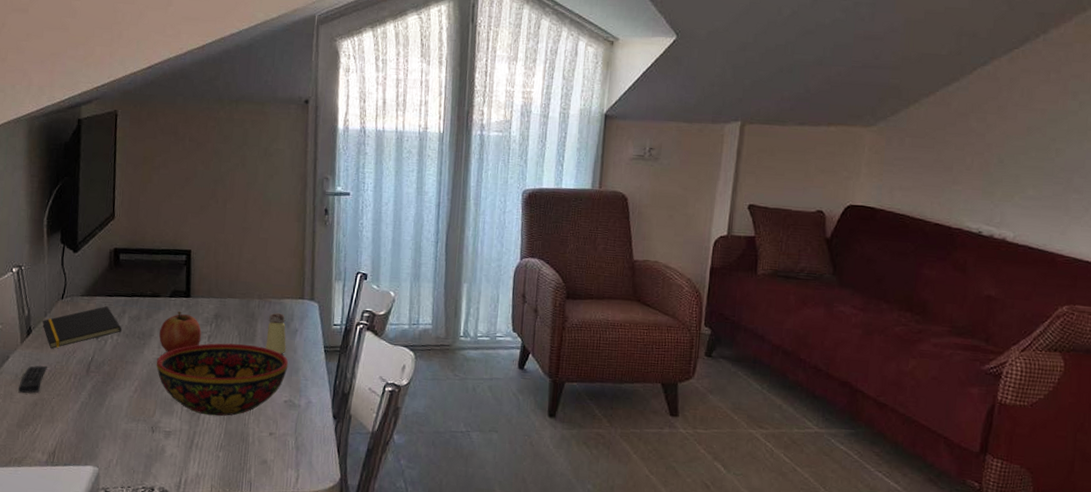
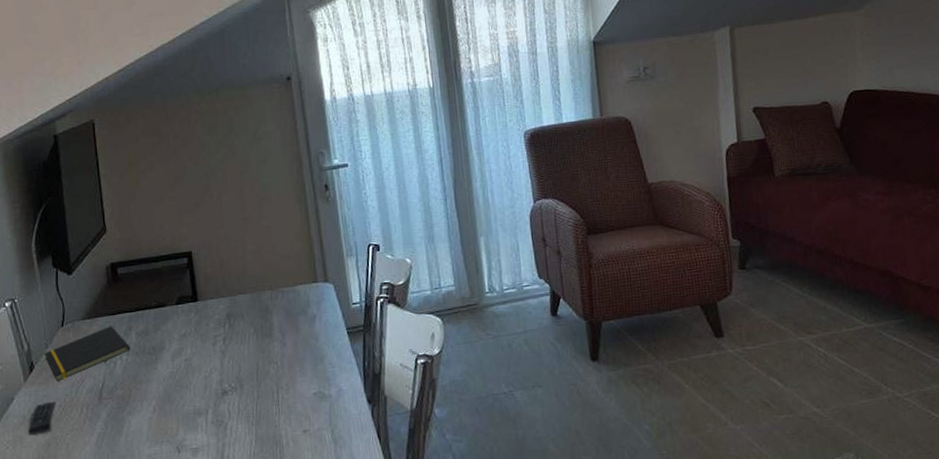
bowl: present [156,343,289,416] -> none [171,340,312,424]
fruit: present [159,311,201,353] -> none [171,317,216,364]
saltshaker: present [265,312,287,354] -> none [283,301,308,344]

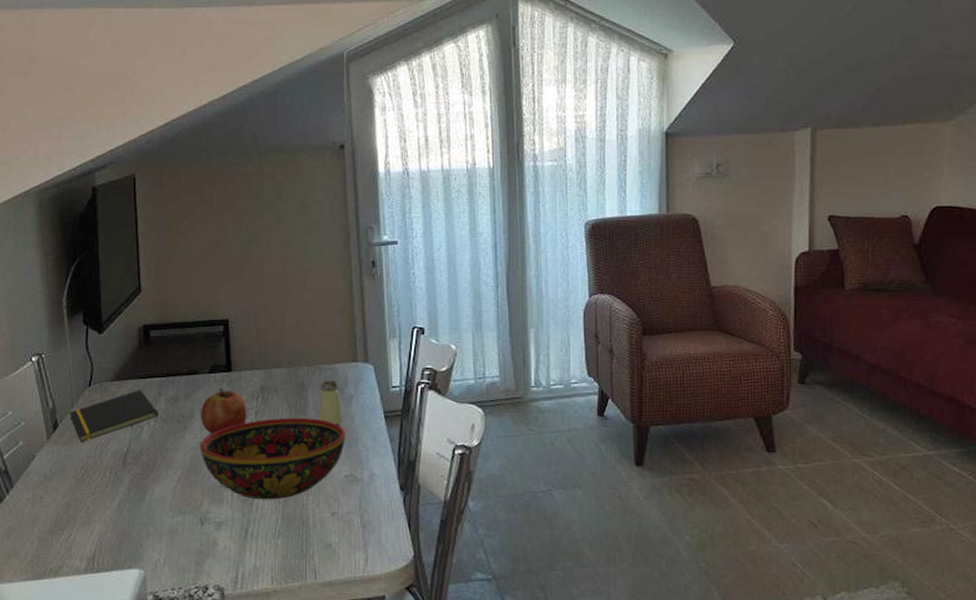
remote control: present [28,401,56,436] -> none [48,462,79,495]
fruit: none [171,317,216,364] -> present [201,387,247,434]
bowl: none [171,340,312,424] -> present [199,418,346,500]
saltshaker: none [283,301,308,344] -> present [319,379,343,424]

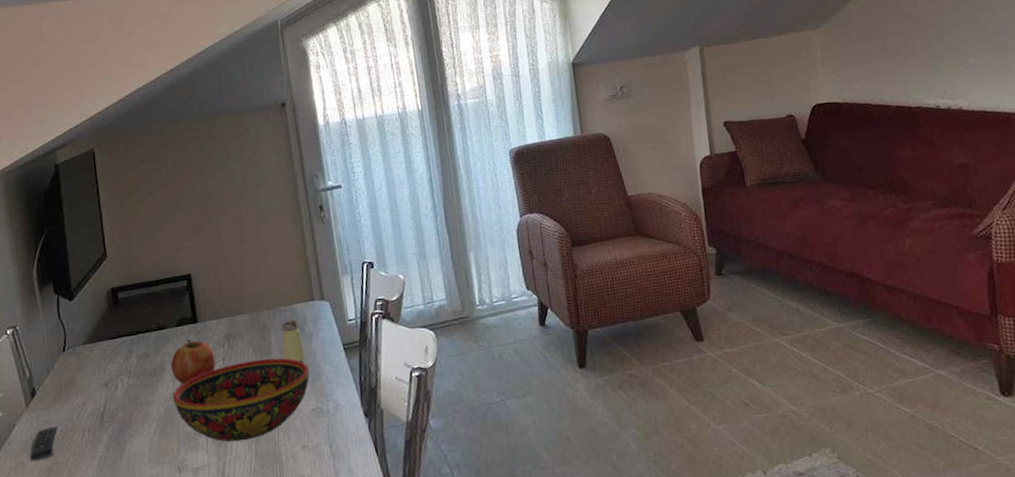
remote control: none [48,462,79,495] -> present [30,426,58,462]
notepad: present [69,390,159,442] -> none [45,350,131,406]

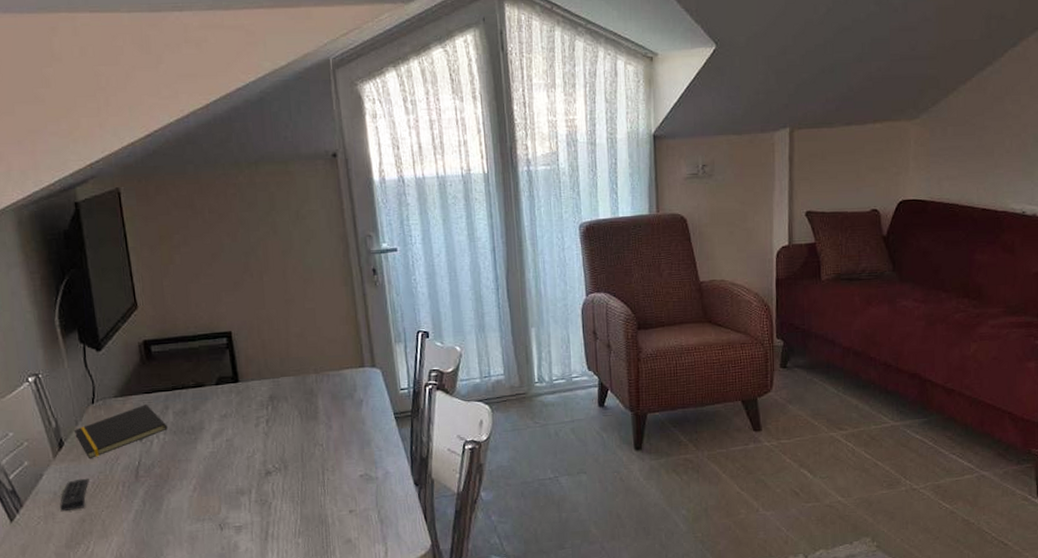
notepad: none [45,350,131,406] -> present [73,404,168,458]
fruit: present [171,338,215,385] -> none [210,398,258,444]
bowl: present [172,358,310,442] -> none [212,423,359,503]
saltshaker: present [281,319,305,362] -> none [329,385,354,428]

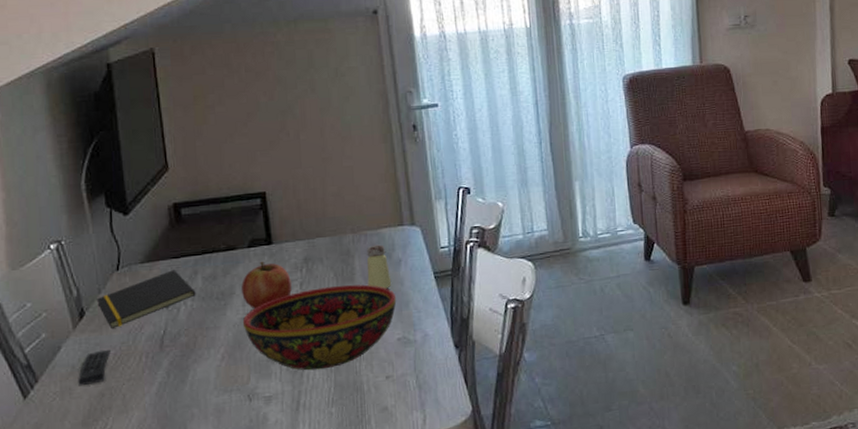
fruit: none [210,398,258,444] -> present [241,261,292,309]
bowl: none [212,423,359,503] -> present [242,284,397,371]
saltshaker: none [329,385,354,428] -> present [366,244,392,289]

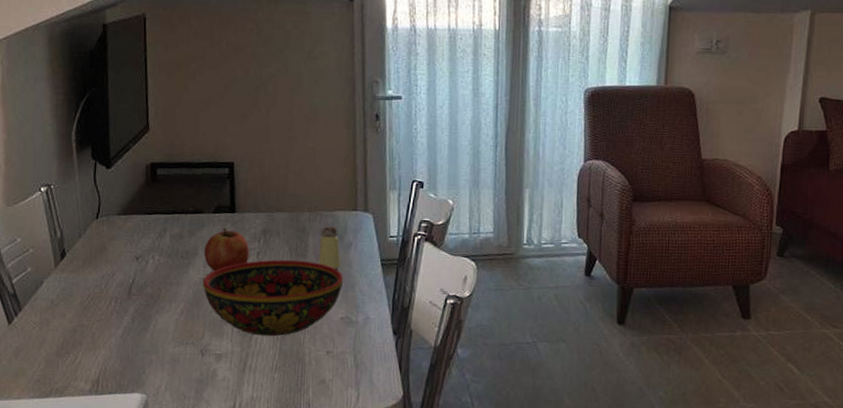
remote control: present [78,349,111,387] -> none [55,289,85,320]
notepad: present [96,270,196,328] -> none [76,225,164,272]

